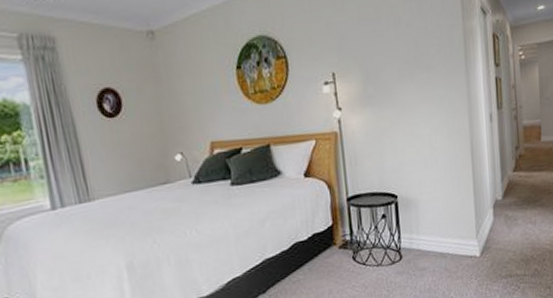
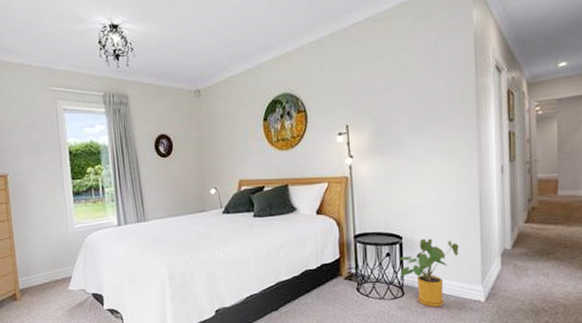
house plant: none [394,194,454,269] -> present [398,238,459,307]

